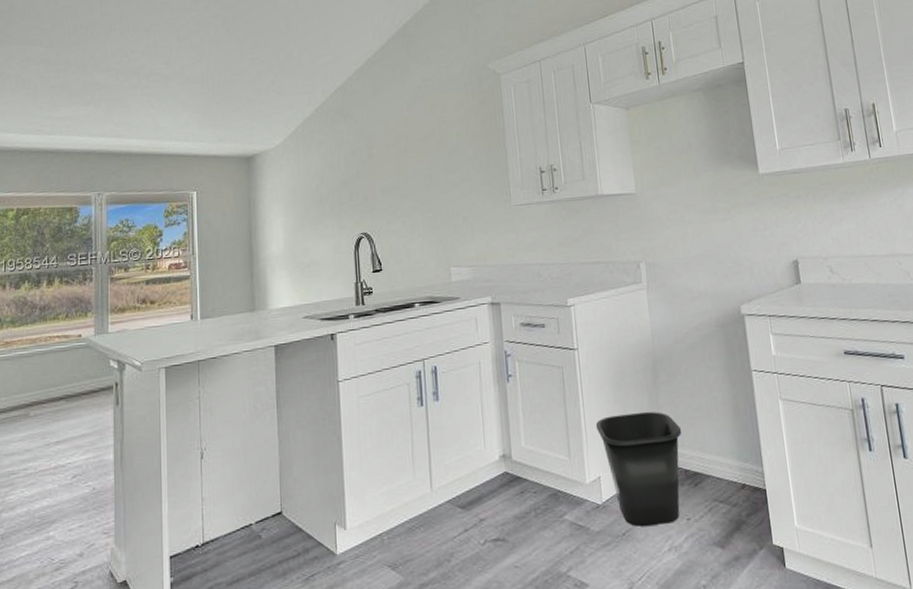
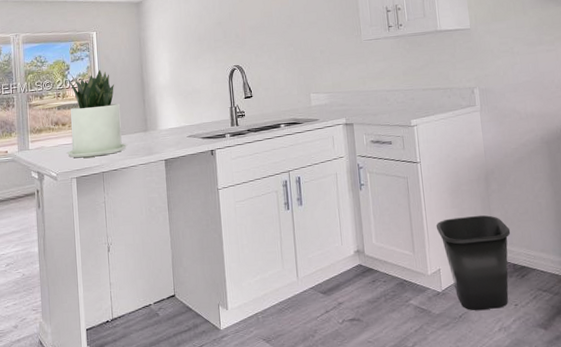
planter: none [154,236,230,344] -> present [66,69,128,158]

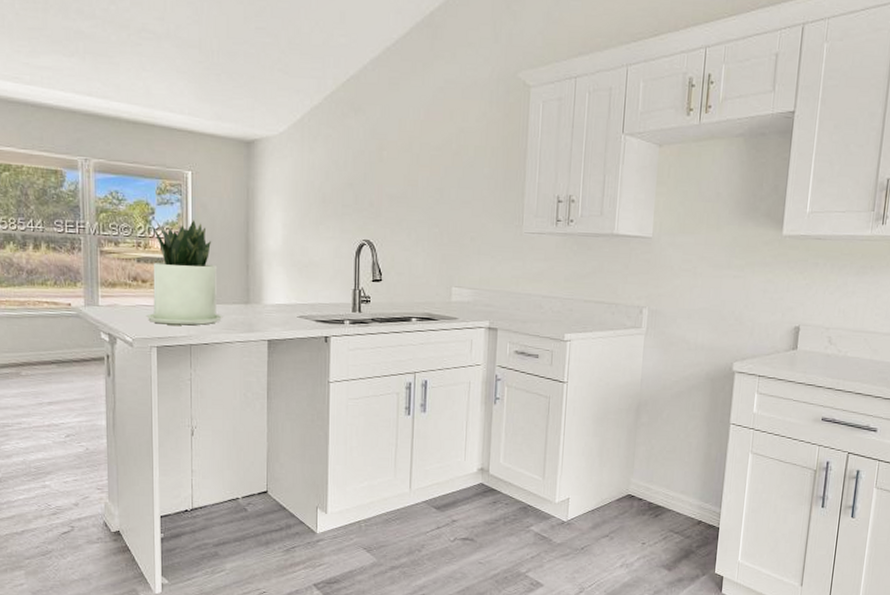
waste bin: present [436,215,511,310] -> none [572,447,653,545]

